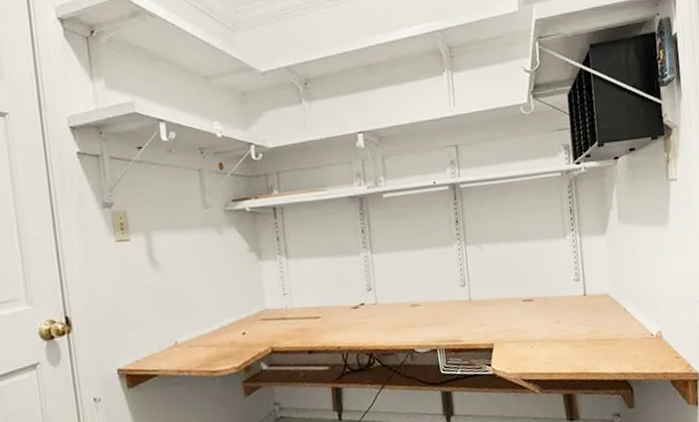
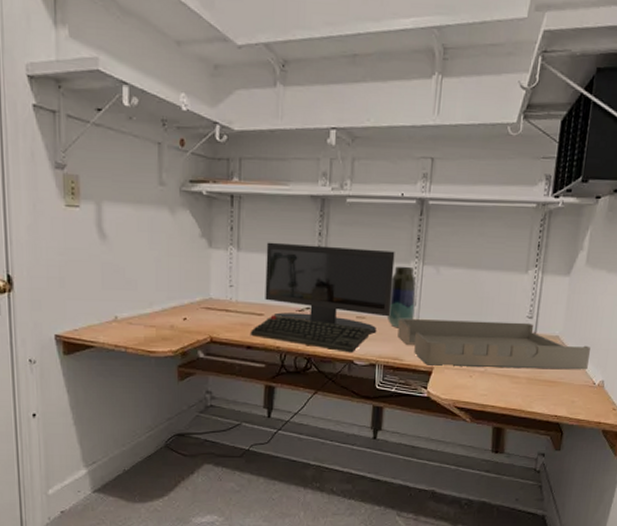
computer keyboard: none [309,314,428,343] -> present [250,315,372,353]
monitor: none [313,237,443,320] -> present [265,242,395,334]
vase: none [438,249,466,311] -> present [386,266,417,328]
desk organizer: none [452,285,643,342] -> present [397,319,590,370]

